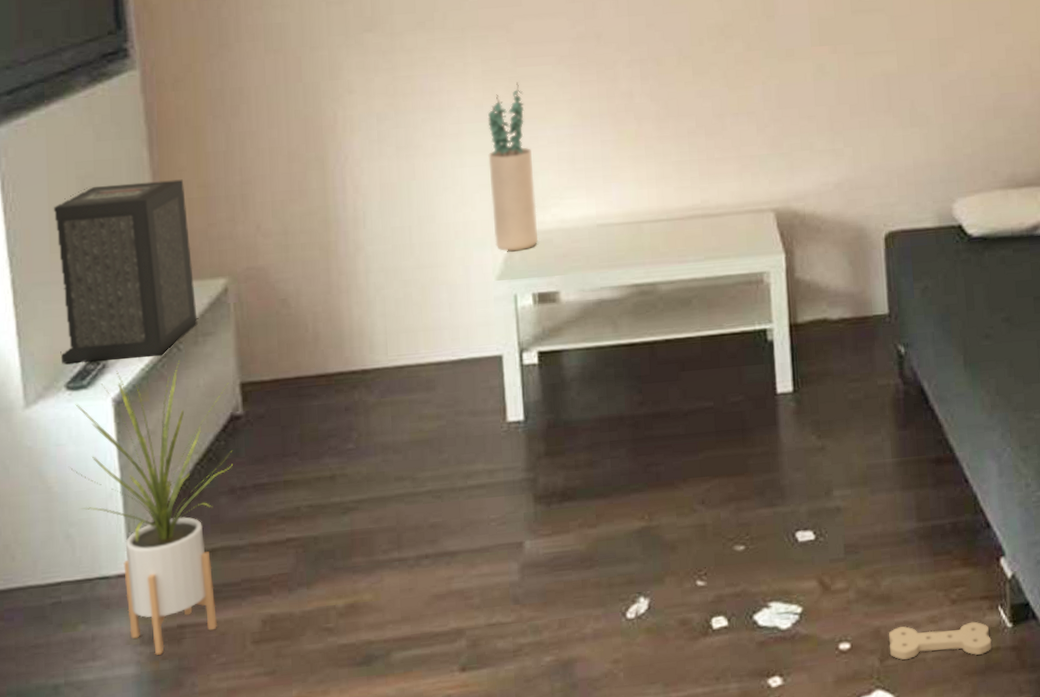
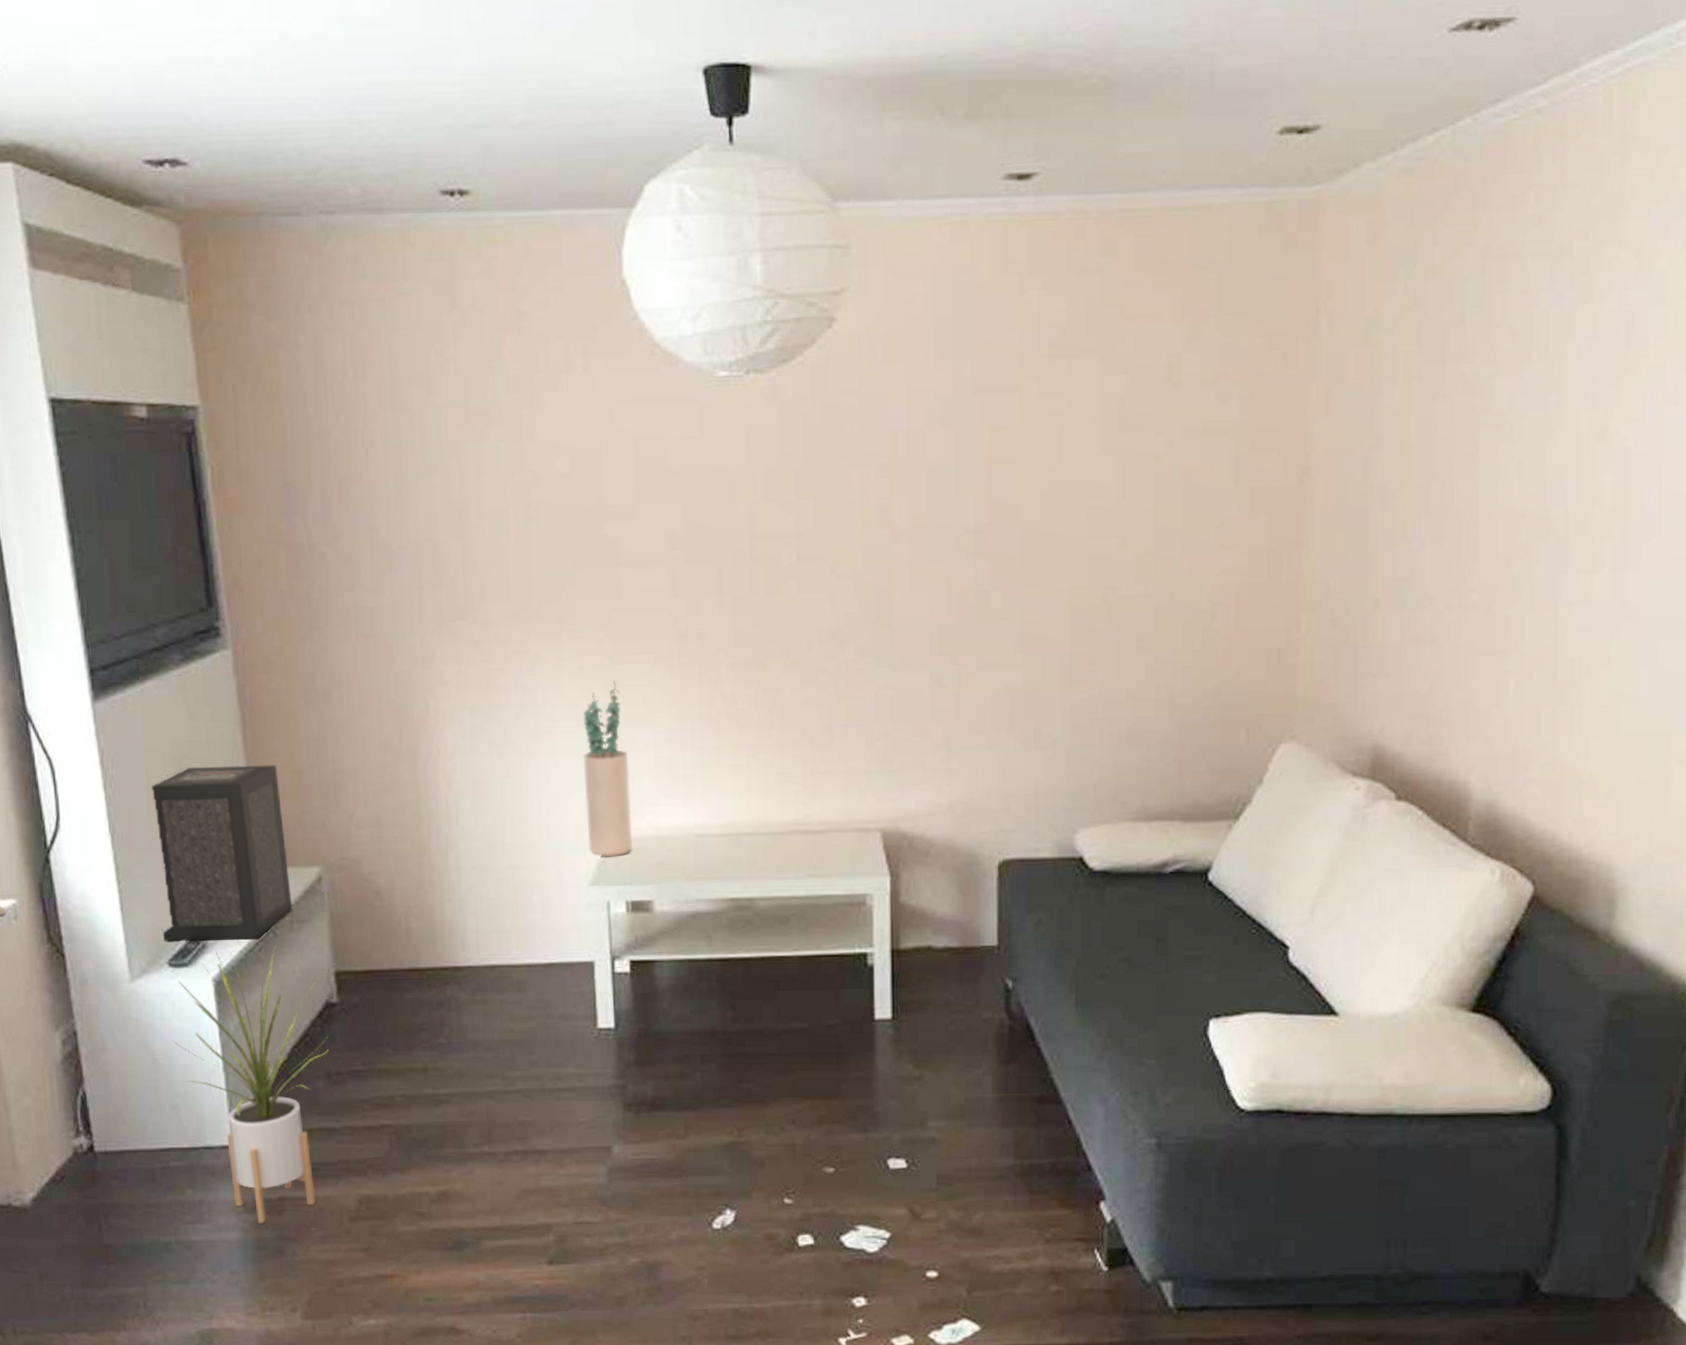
dog toy: present [888,621,992,660] -> none [977,1261,1085,1296]

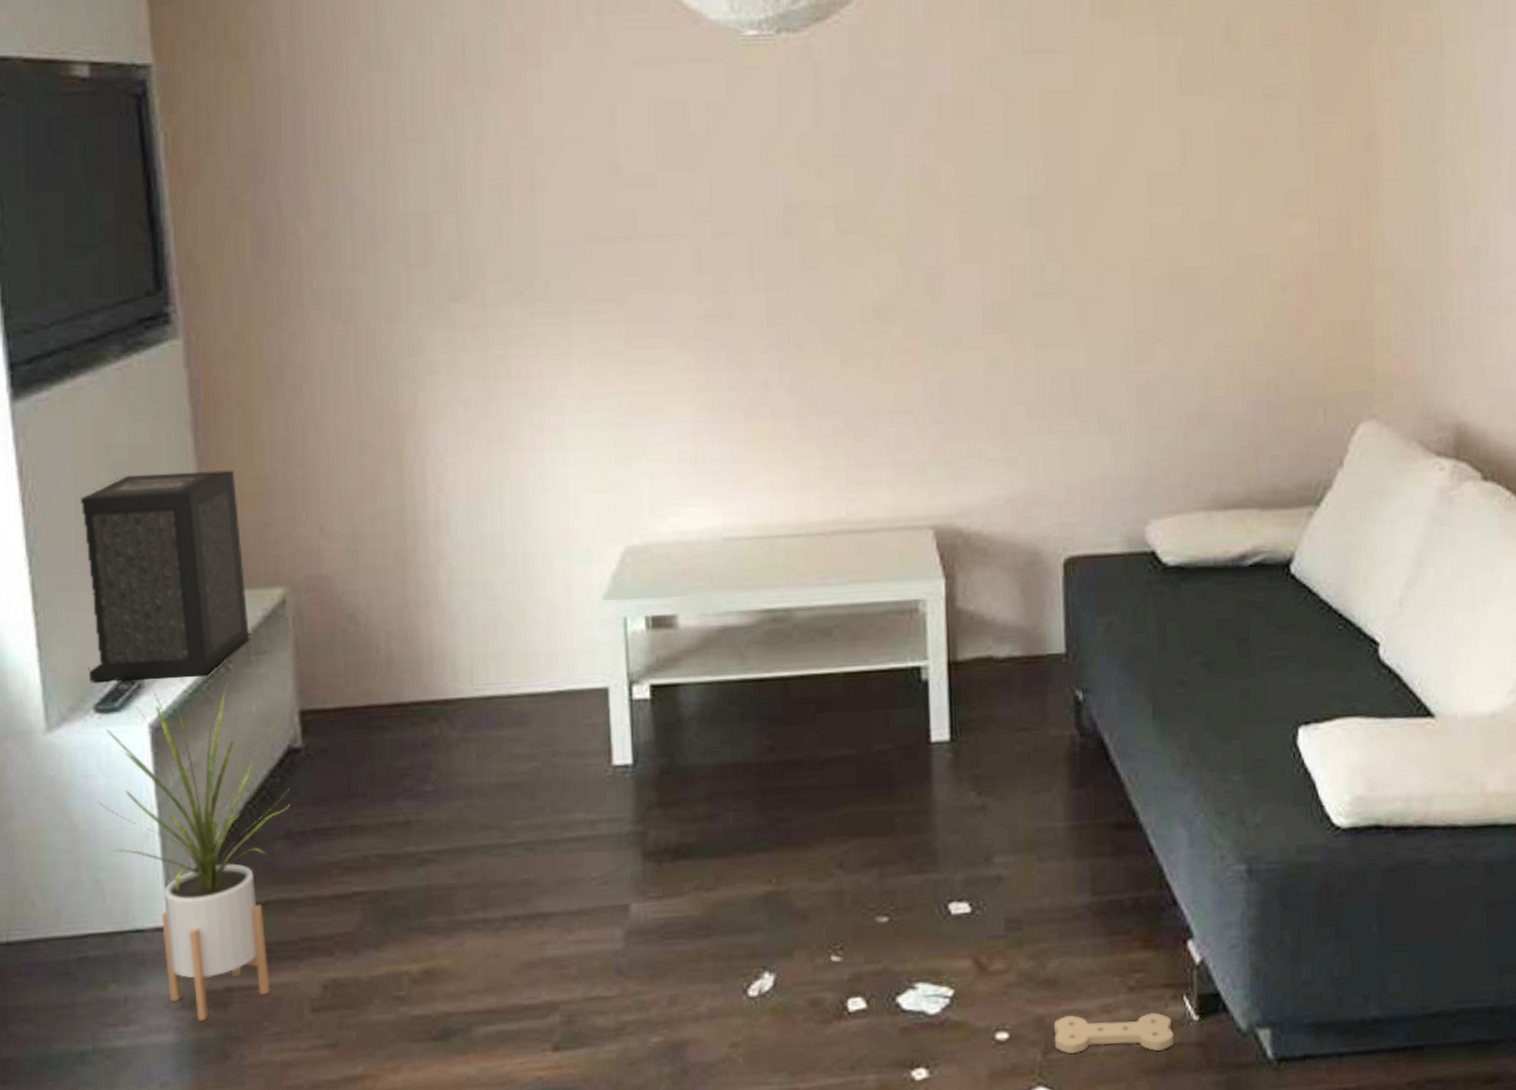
vase: present [583,680,632,857] -> none [595,366,653,567]
dog toy: none [977,1261,1085,1296] -> present [1053,1012,1174,1054]

